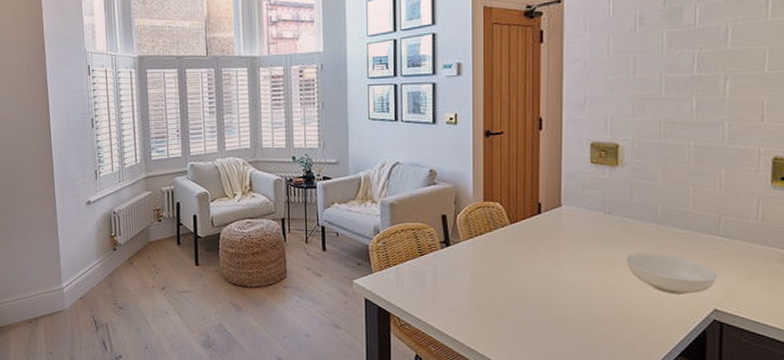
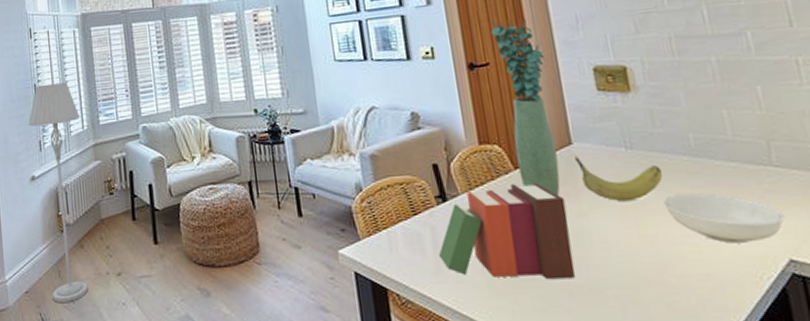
floor lamp: none [85,118,136,309] -> present [28,82,88,304]
books: none [436,236,547,314] -> present [438,182,575,279]
vase: none [509,93,552,248] -> present [490,18,561,196]
fruit: none [562,215,629,256] -> present [574,154,662,202]

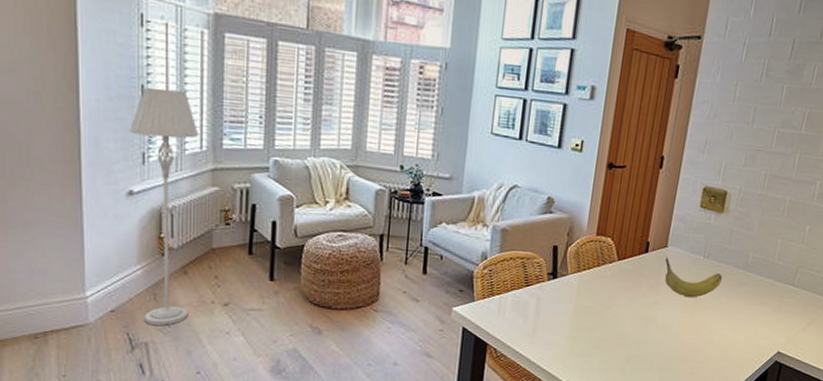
books: present [438,182,575,279] -> none [537,272,648,350]
vase: present [490,18,561,196] -> none [619,126,671,287]
bowl: present [663,192,785,244] -> none [714,296,787,337]

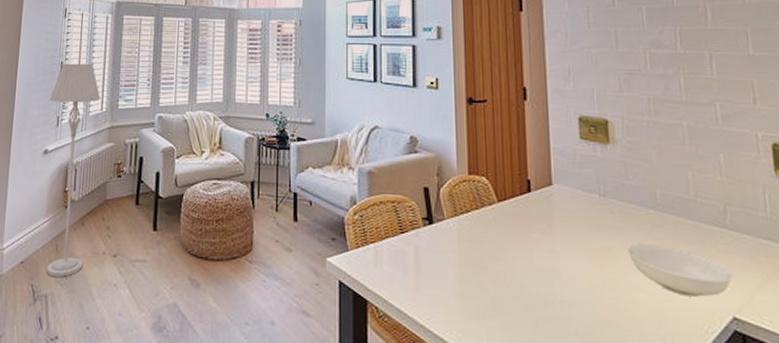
fruit: present [664,256,722,298] -> none [553,195,629,245]
bowl: none [714,296,787,337] -> present [627,243,733,297]

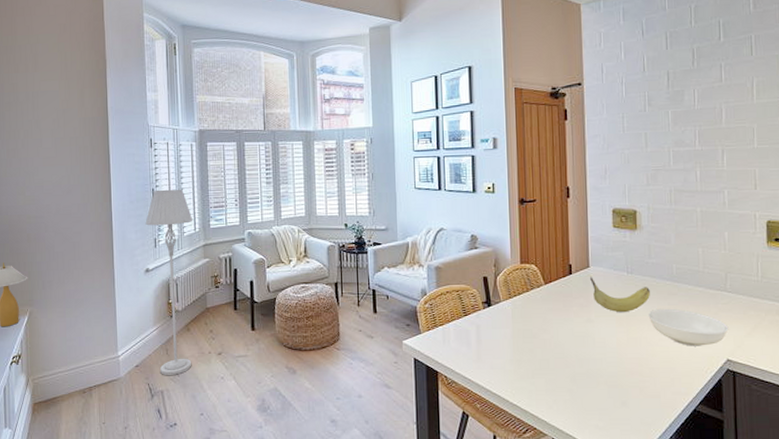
fruit: none [553,195,629,245] -> present [590,275,650,313]

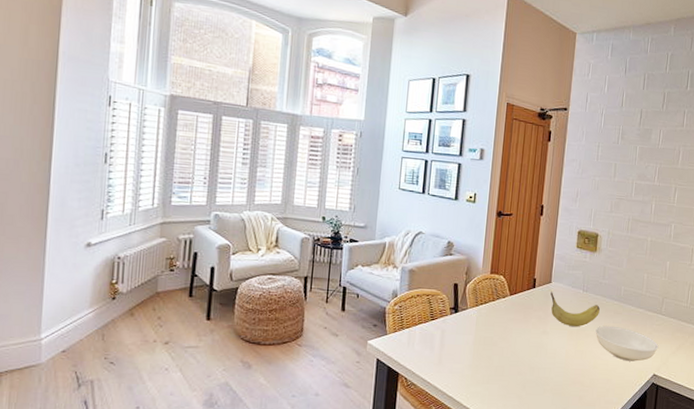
floor lamp: present [145,189,193,376] -> none [92,156,152,365]

